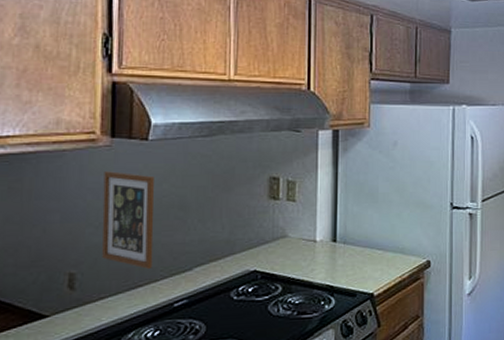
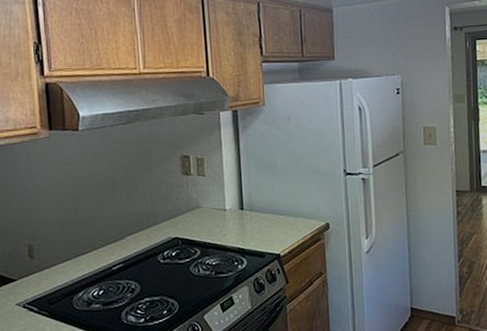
wall art: present [102,171,155,269] -> none [46,158,93,239]

